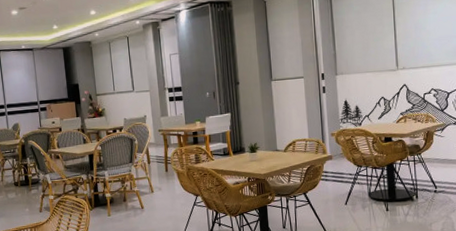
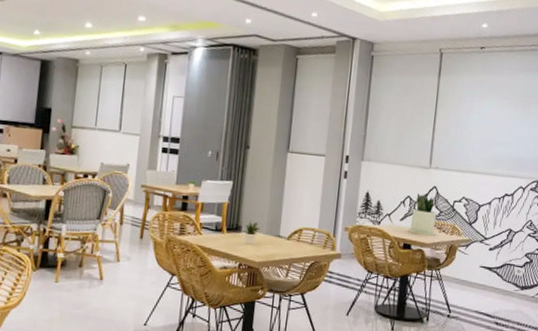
planter: none [386,91,412,128] -> present [407,193,437,236]

